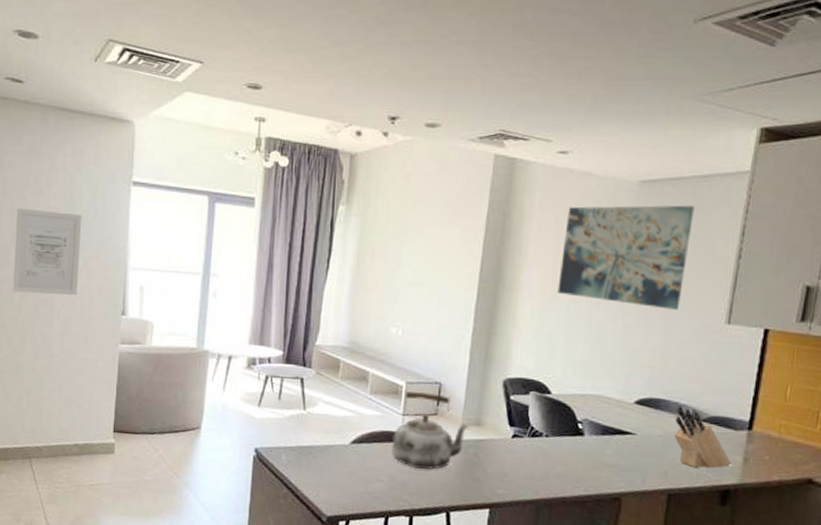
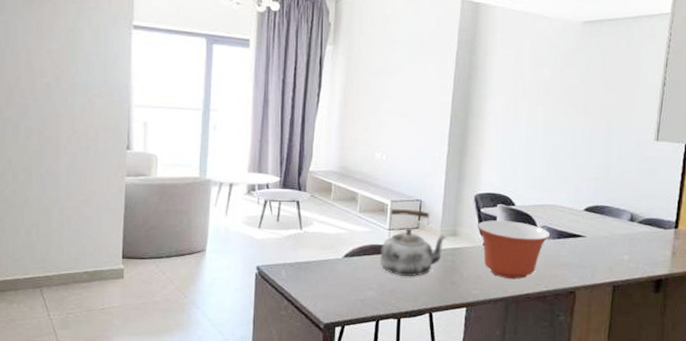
wall art: present [12,207,82,296] -> none [18,51,85,133]
mixing bowl: none [505,409,593,480] -> present [477,220,551,280]
wall art: present [557,205,695,310] -> none [518,42,627,130]
knife block: present [674,405,732,468] -> none [616,211,663,262]

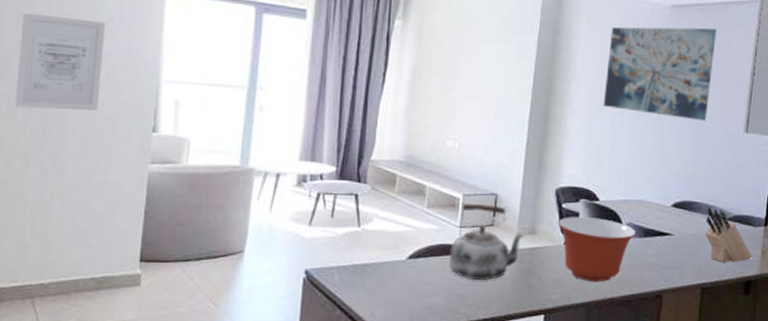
wall art: none [18,51,85,133] -> present [14,12,106,111]
wall art: none [518,42,627,130] -> present [603,27,717,121]
knife block: none [616,211,663,262] -> present [705,207,752,262]

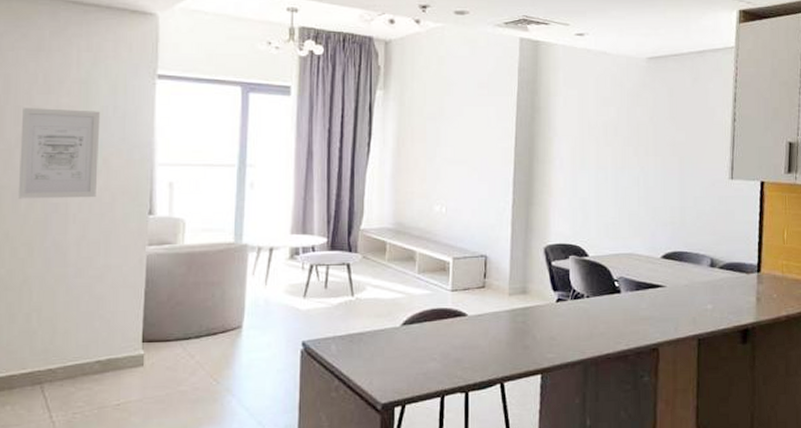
kettle: present [448,202,525,280] -> none [442,266,517,343]
mixing bowl: present [557,217,636,282] -> none [548,273,628,339]
wall art: present [603,27,717,121] -> none [586,77,694,170]
knife block: present [705,207,752,262] -> none [697,256,747,311]

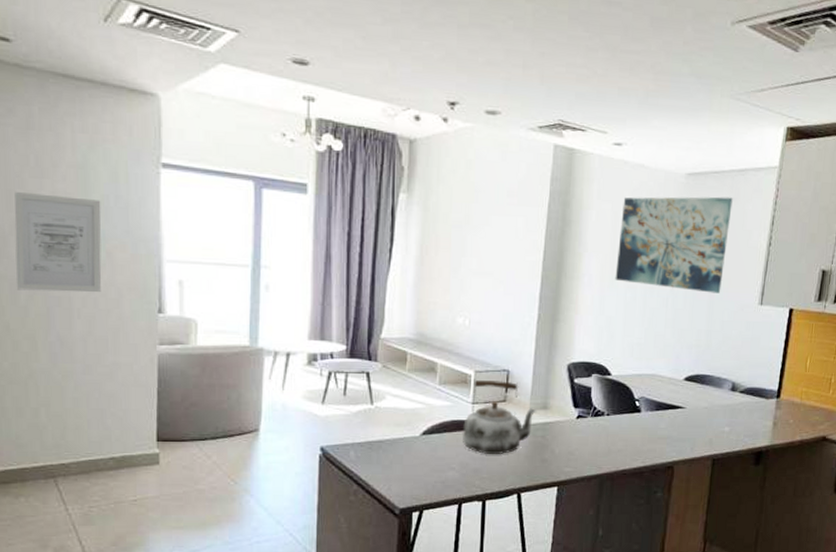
kettle: none [442,266,517,343] -> present [462,379,537,454]
wall art: none [586,77,694,170] -> present [615,196,733,294]

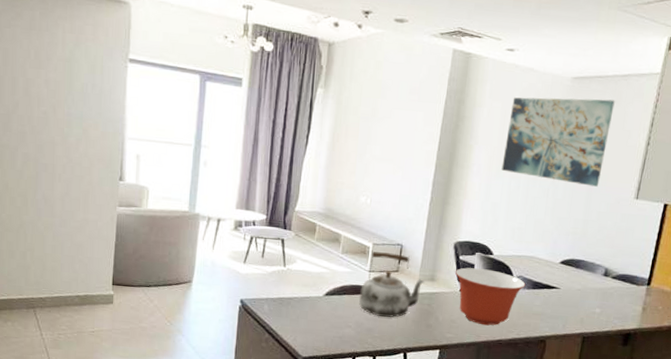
wall art: present [14,191,102,293] -> none [15,78,81,162]
mixing bowl: none [569,391,649,455] -> present [454,267,526,326]

